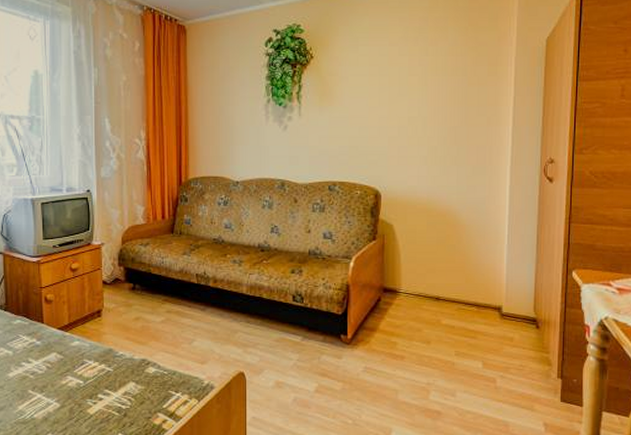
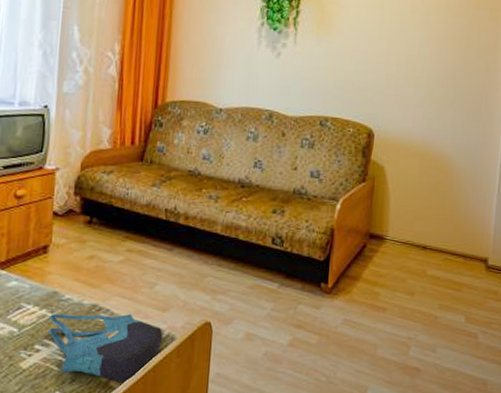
tote bag: none [107,367,204,426] -> present [48,314,163,383]

